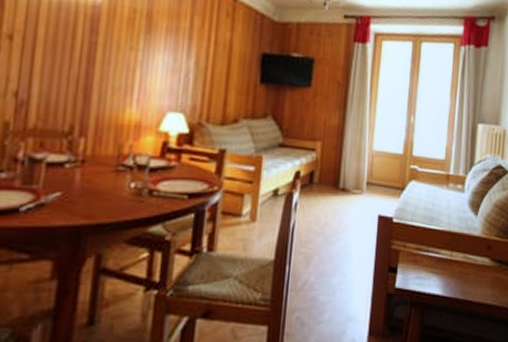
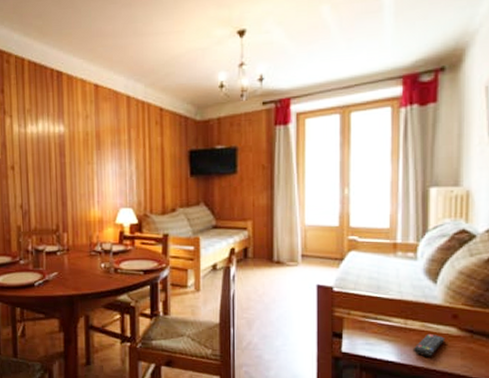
remote control: none [455,265,481,289] -> present [412,333,446,357]

